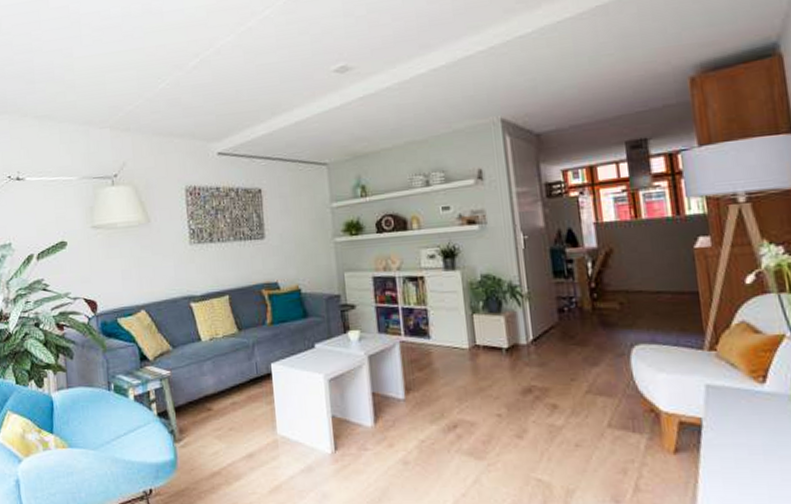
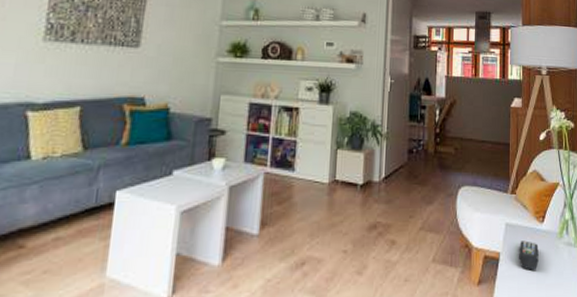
remote control: none [730,404,764,441] -> present [519,241,539,272]

